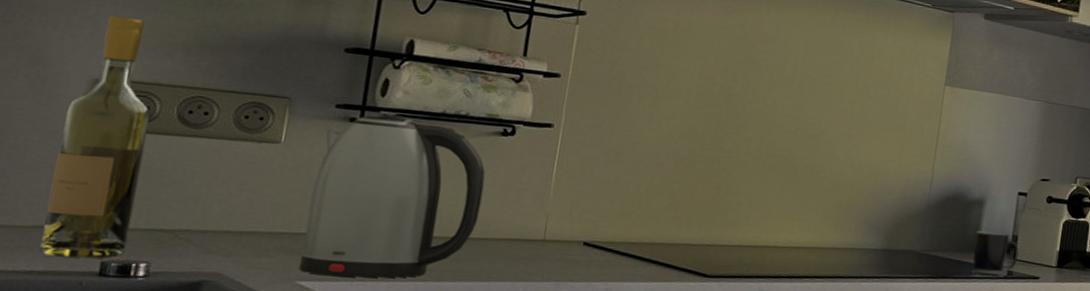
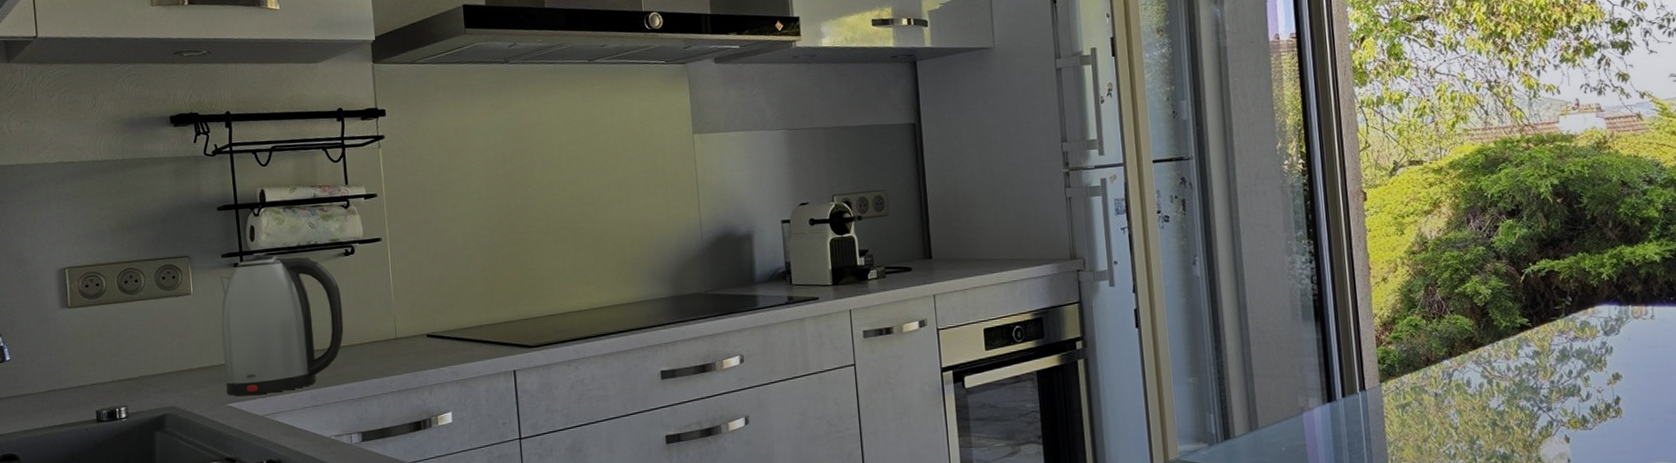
bottle: present [39,16,151,259] -> none [47,216,109,413]
mug: present [972,230,1019,276] -> none [749,261,794,304]

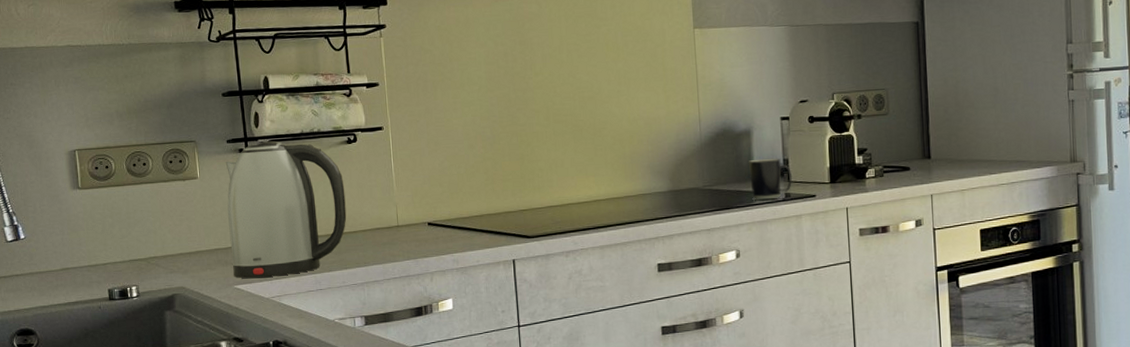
mug: none [749,261,794,304] -> present [748,158,792,200]

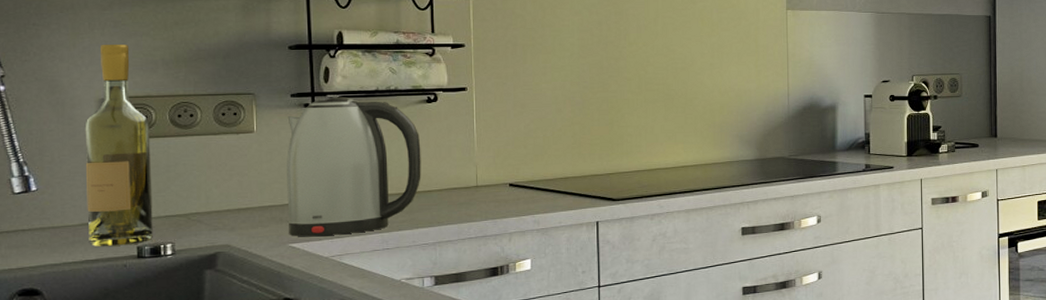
bottle: none [58,99,121,290] -> present [85,44,153,247]
mug: present [748,158,792,200] -> none [832,132,872,170]

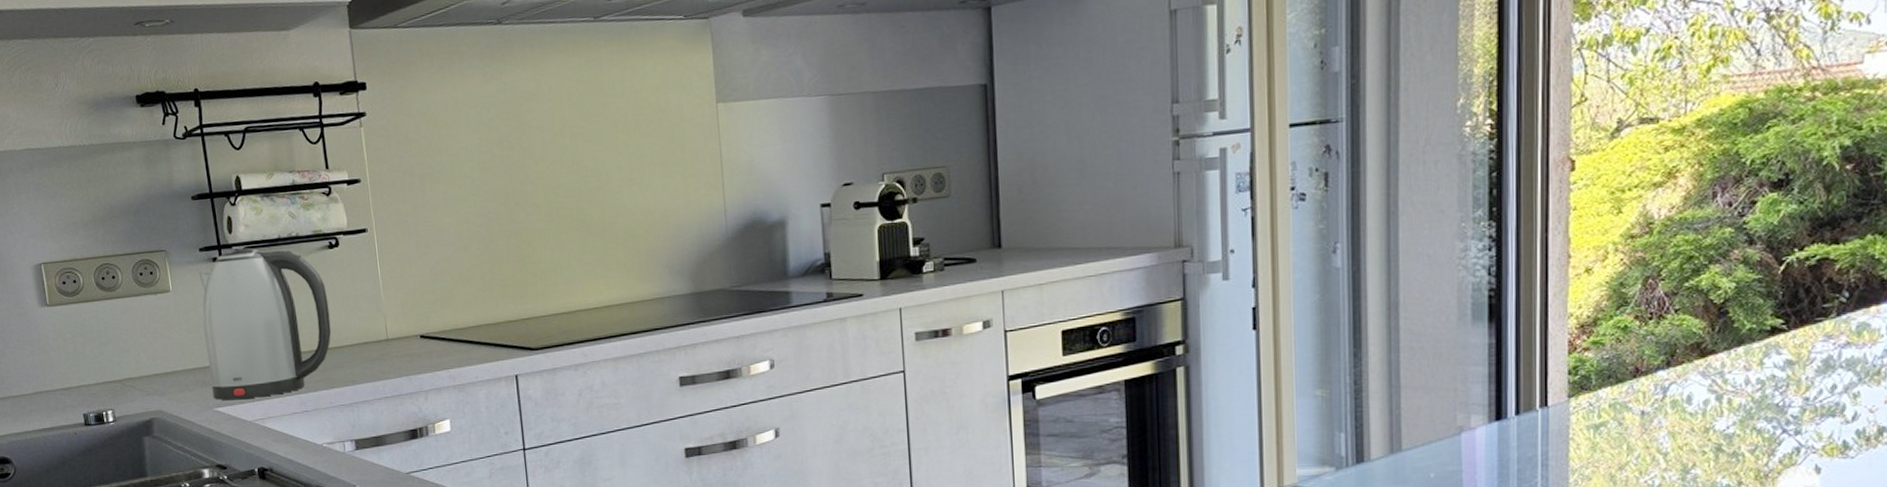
bottle: present [85,44,153,247] -> none [25,207,96,415]

